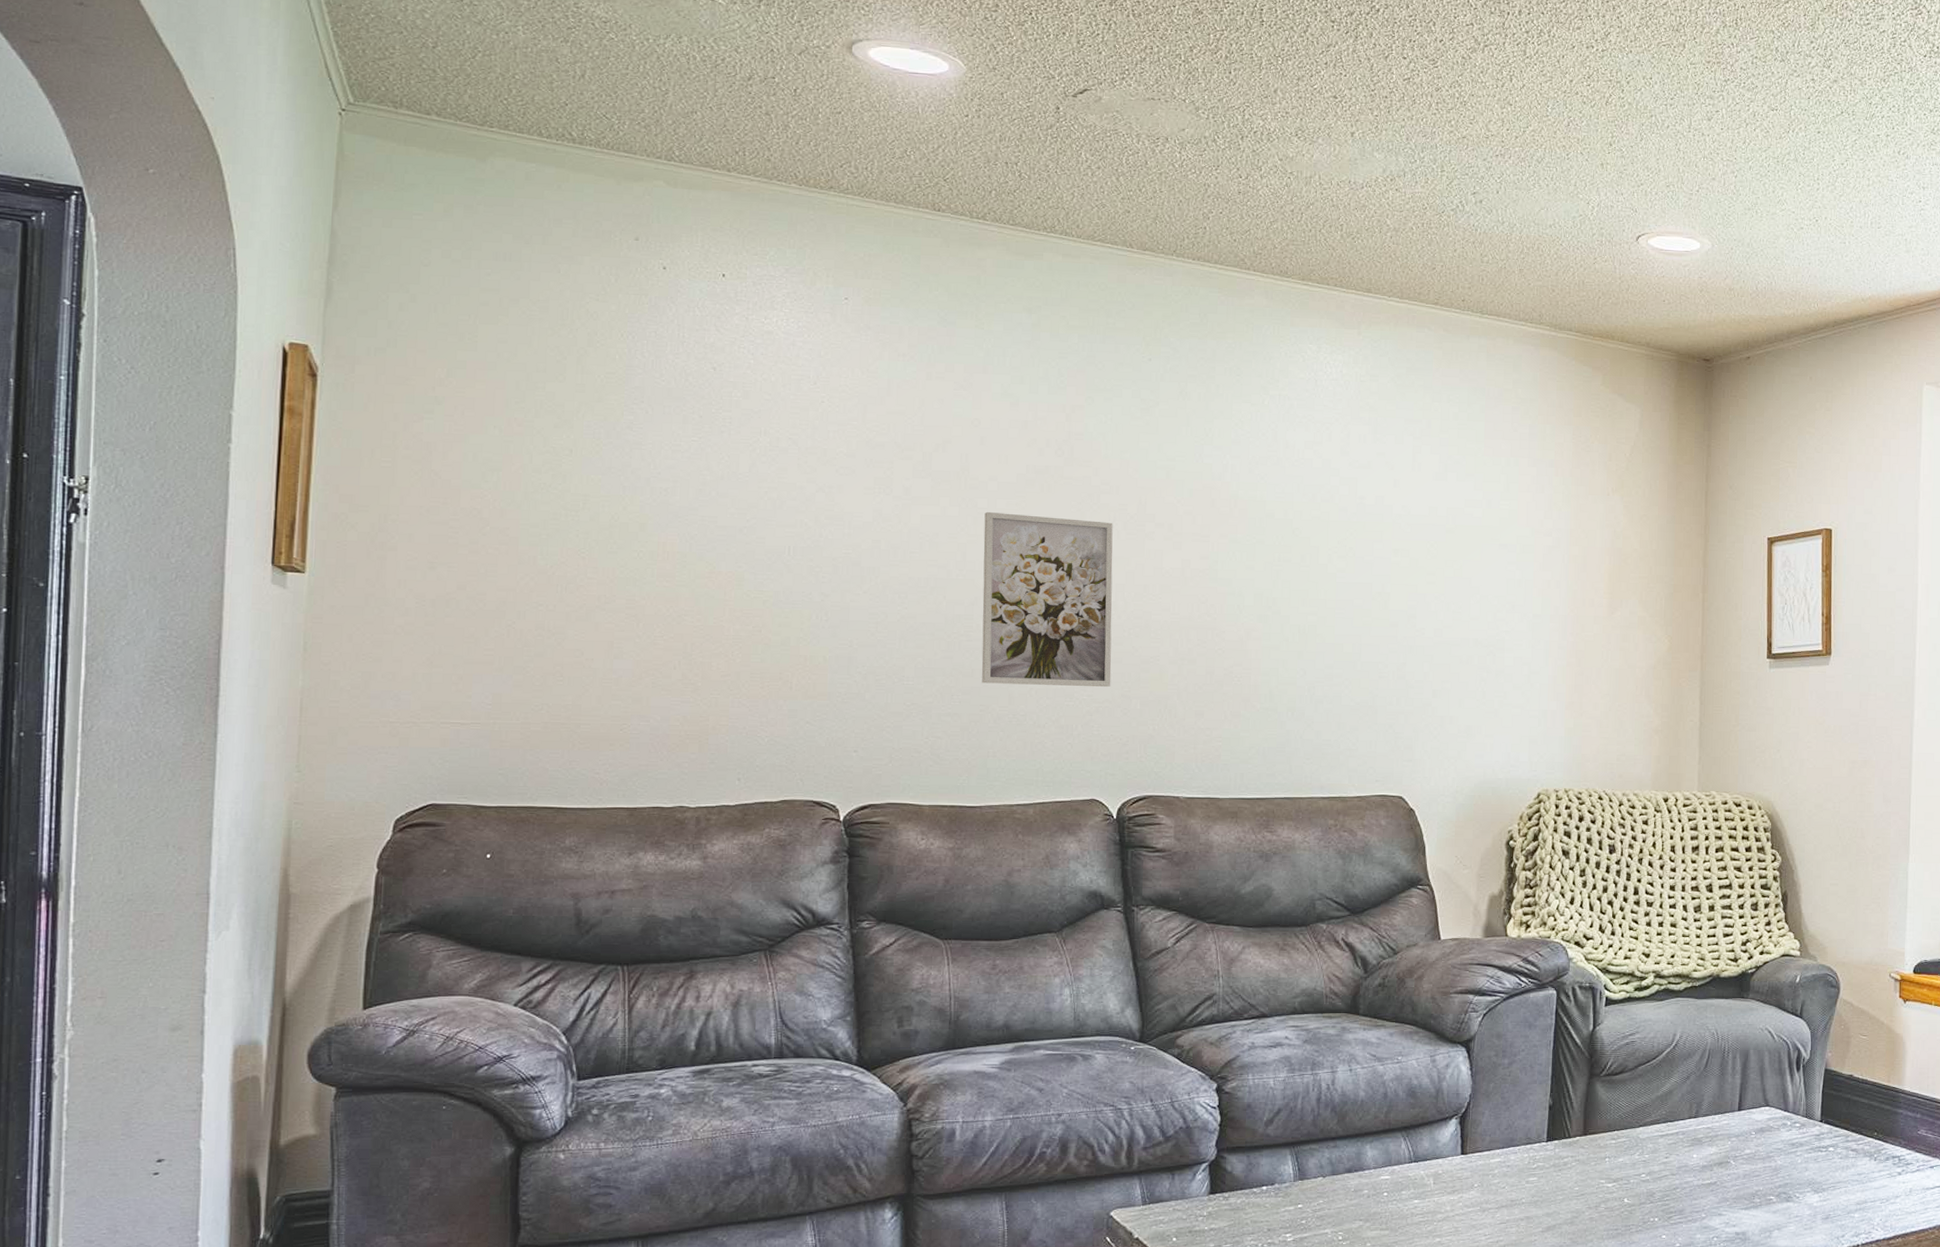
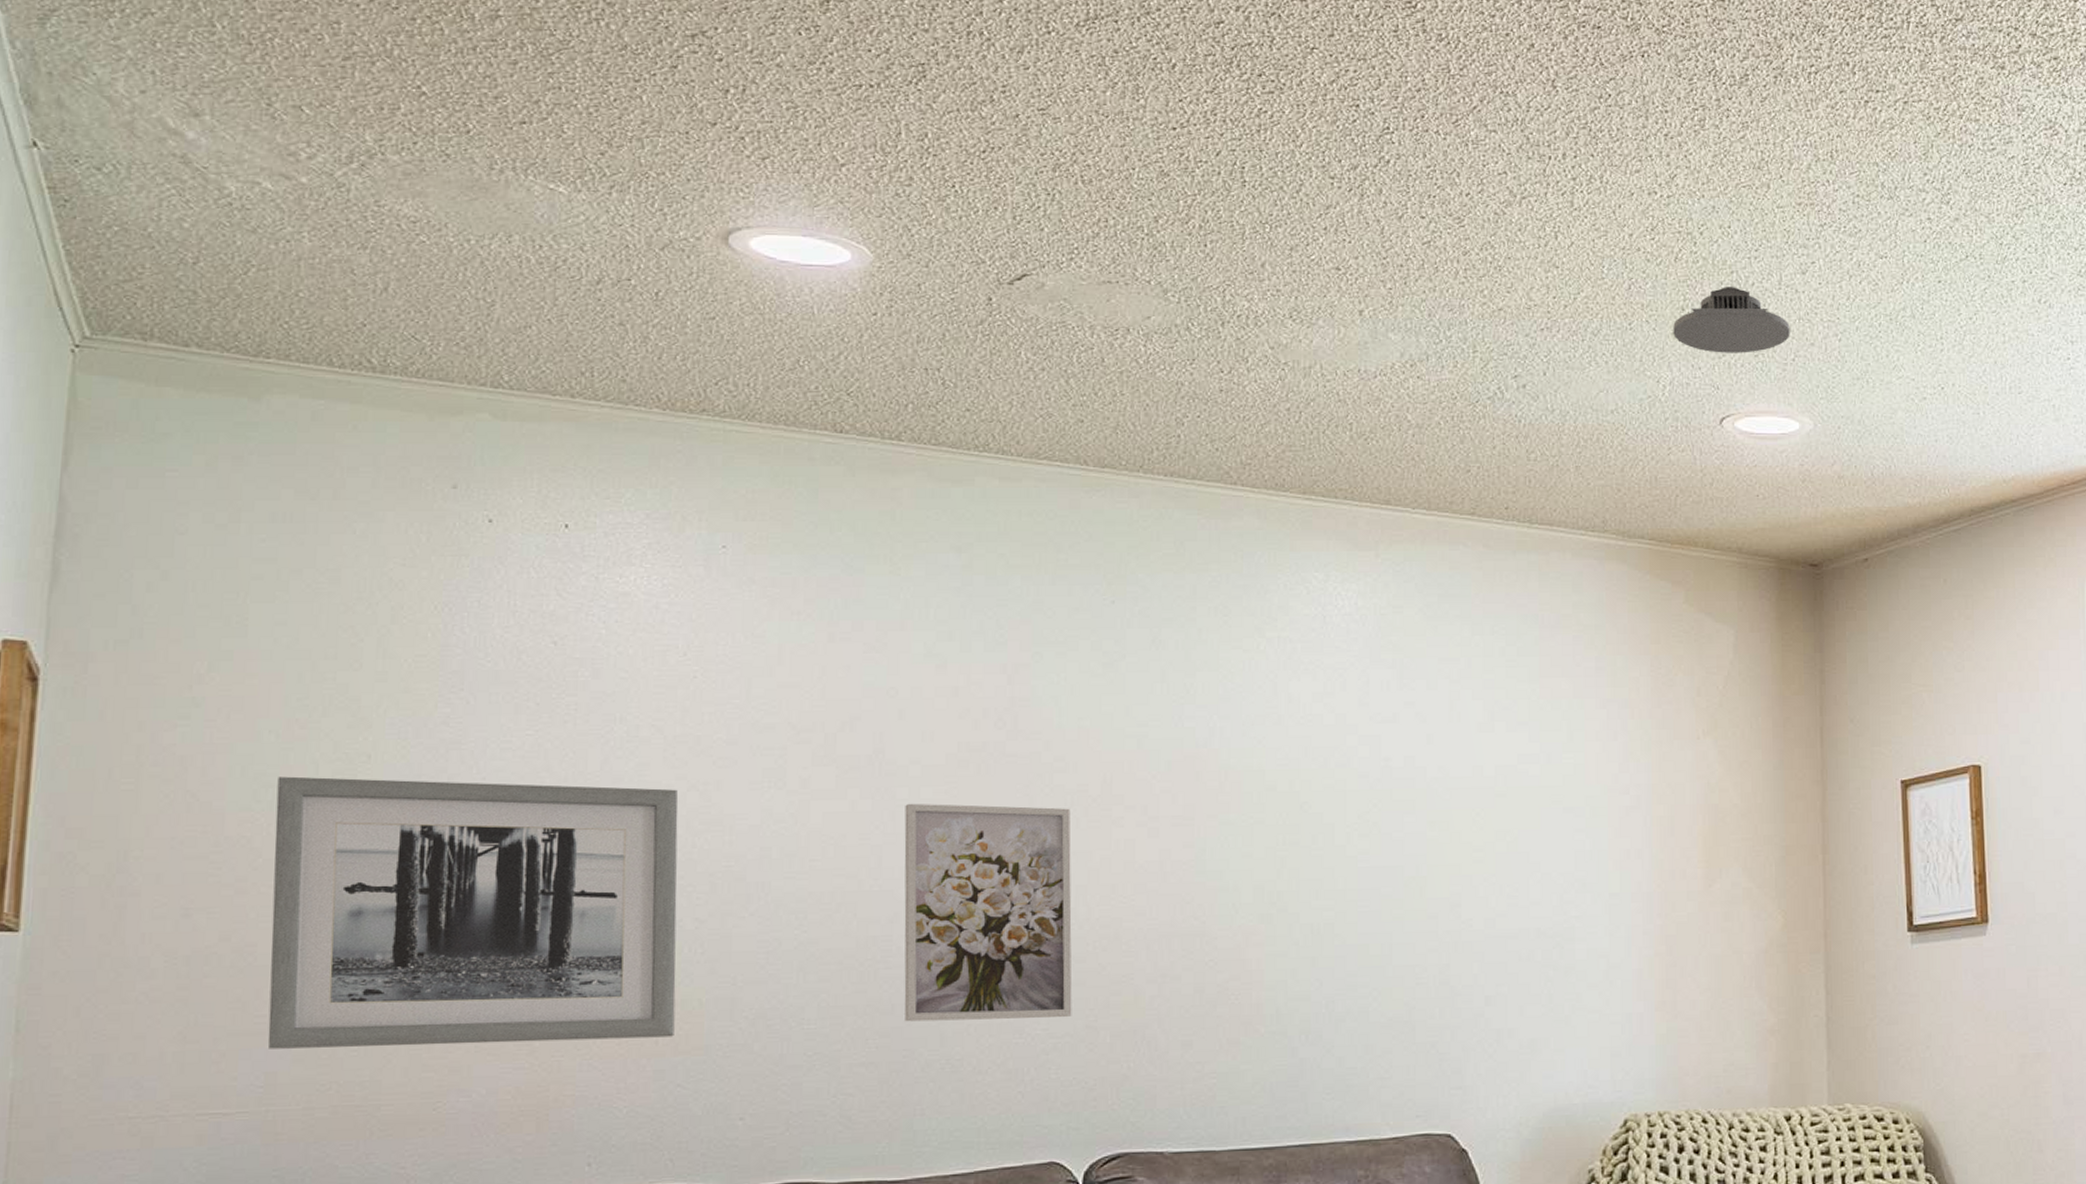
wall art: none [494,463,809,685] -> present [267,776,679,1049]
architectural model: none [1602,128,1696,184] -> present [1673,287,1790,353]

